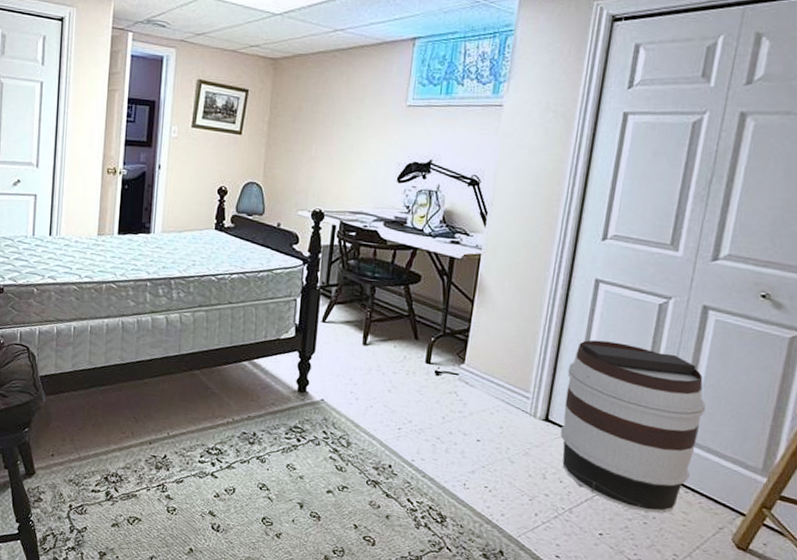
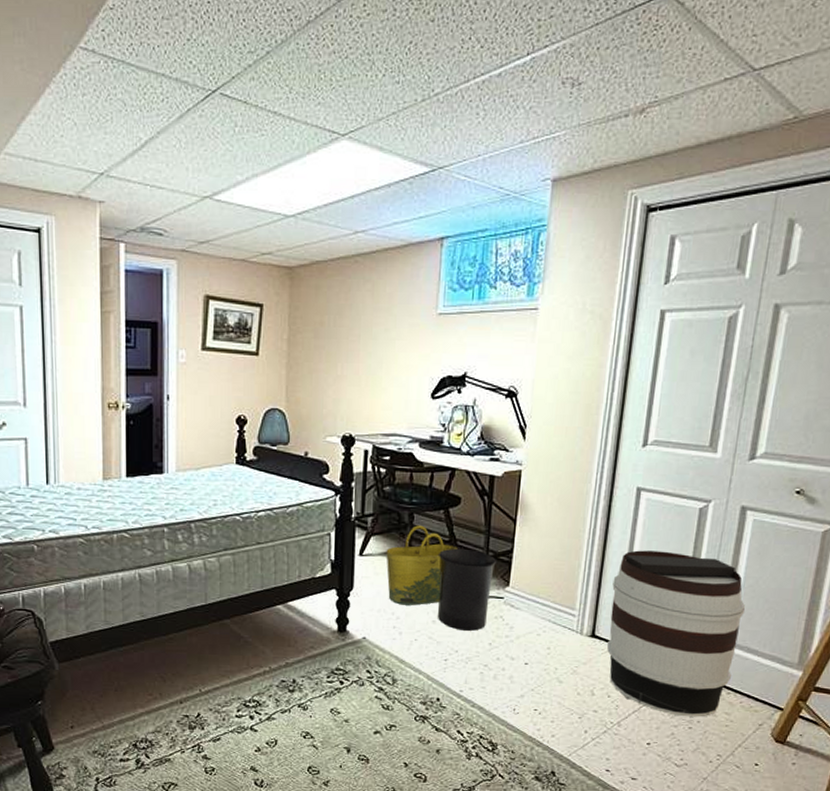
tote bag: none [347,298,417,374] -> present [386,525,459,605]
waste bin: none [394,322,453,403] -> present [438,548,496,631]

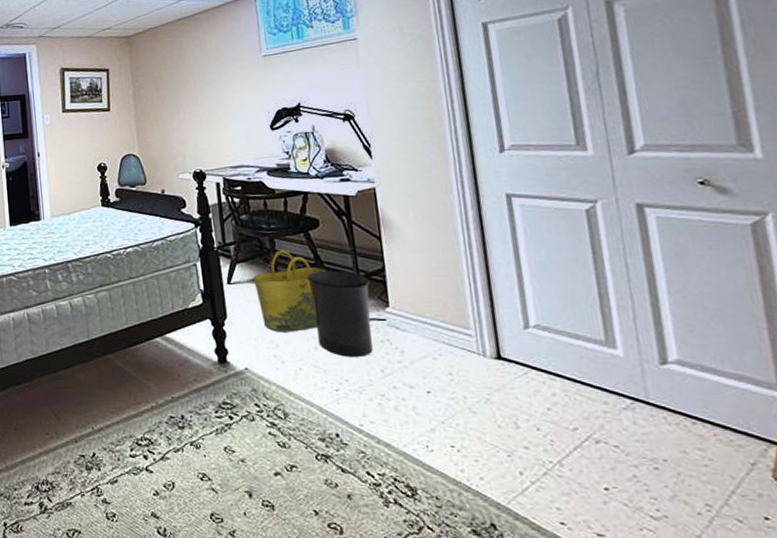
barrel: present [606,550,745,717] -> none [505,258,691,455]

